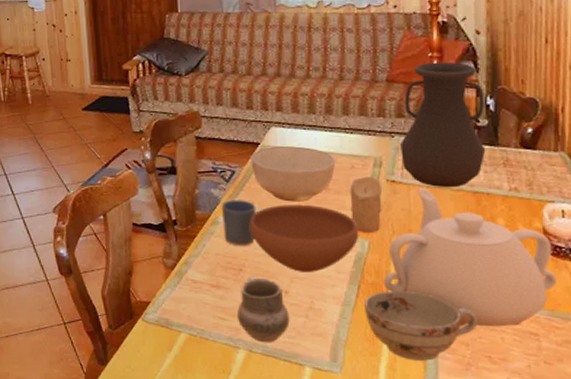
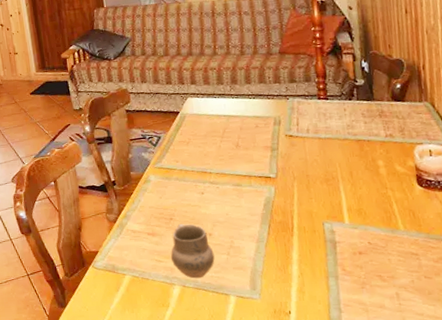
mug: present [222,200,257,247] -> none [152,160,181,199]
bowl: present [250,204,359,272] -> none [176,160,267,217]
bowl: present [251,146,336,202] -> none [173,112,243,159]
candle: present [349,176,383,232] -> none [255,133,284,180]
teacup: present [364,290,478,361] -> none [275,226,369,284]
teapot: present [383,189,558,327] -> none [288,140,430,253]
vase: present [400,61,486,188] -> none [294,34,365,139]

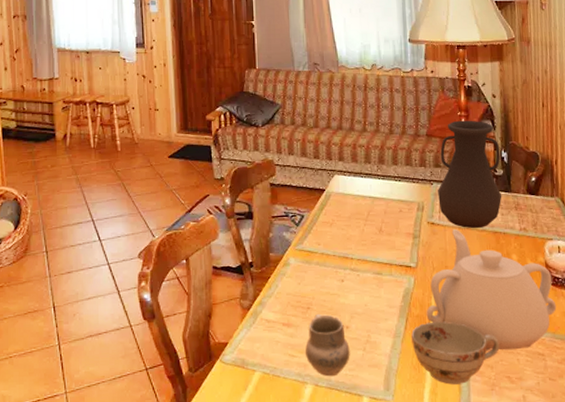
teacup: none [275,226,369,284] -> present [411,321,500,385]
teapot: none [288,140,430,253] -> present [426,230,557,351]
vase: none [294,34,365,139] -> present [438,120,502,229]

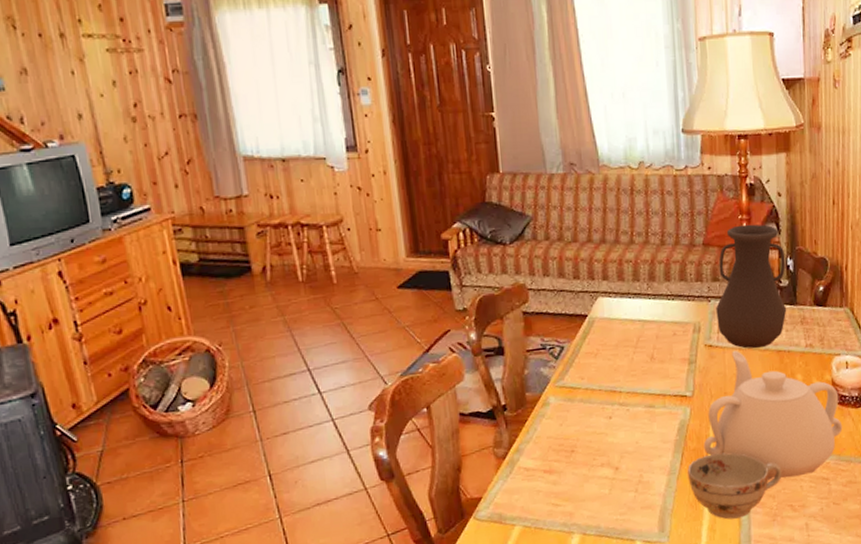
cup: present [305,313,350,377] -> none [570,456,621,524]

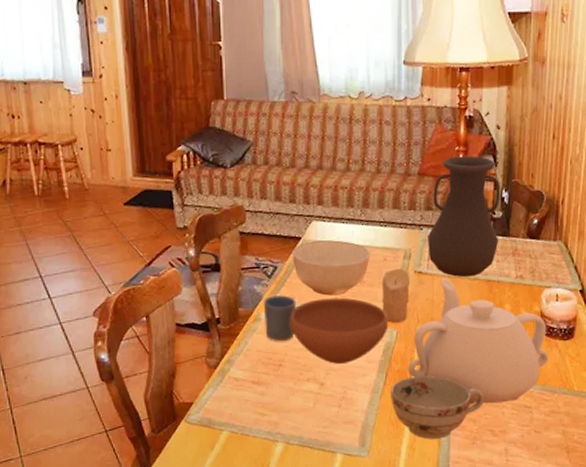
mug: none [552,377,586,427] -> present [264,295,297,342]
bowl: none [579,316,660,375] -> present [292,240,371,296]
bowl: none [580,376,682,447] -> present [290,297,389,364]
candle: none [672,342,702,400] -> present [382,268,411,323]

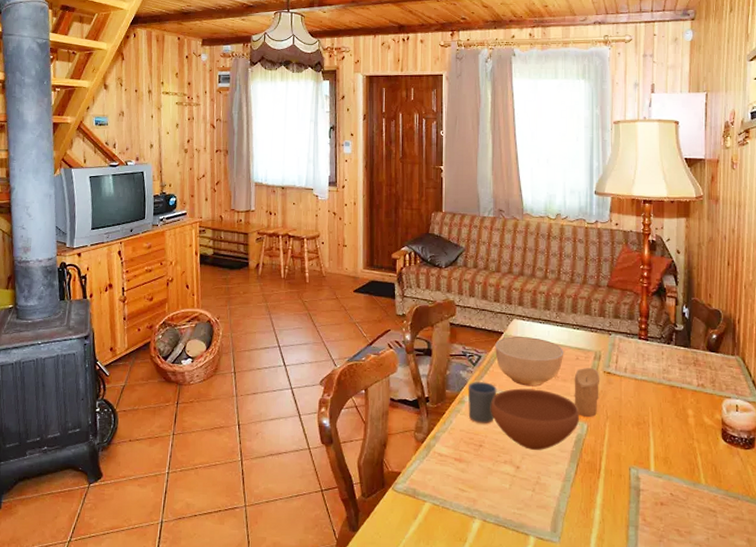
teacup: present [391,375,484,439] -> none [581,469,670,533]
teapot: present [407,279,549,405] -> none [597,381,731,504]
vase: present [428,155,501,278] -> none [616,273,682,382]

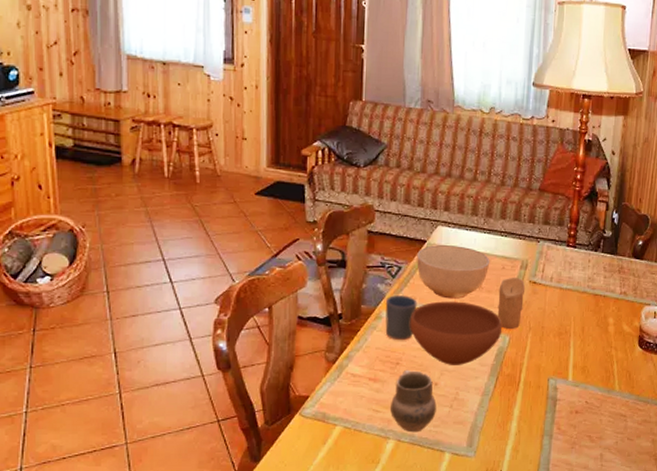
cup: none [474,452,519,514] -> present [389,369,437,433]

